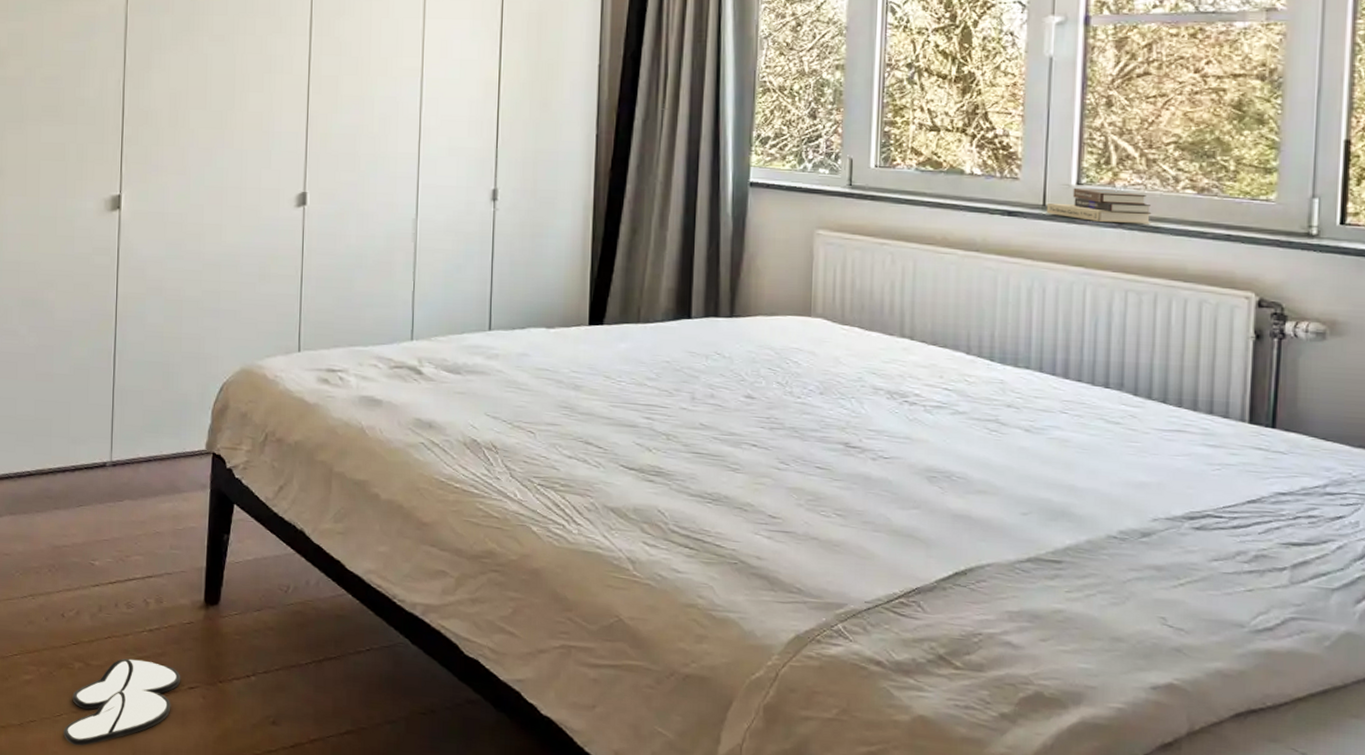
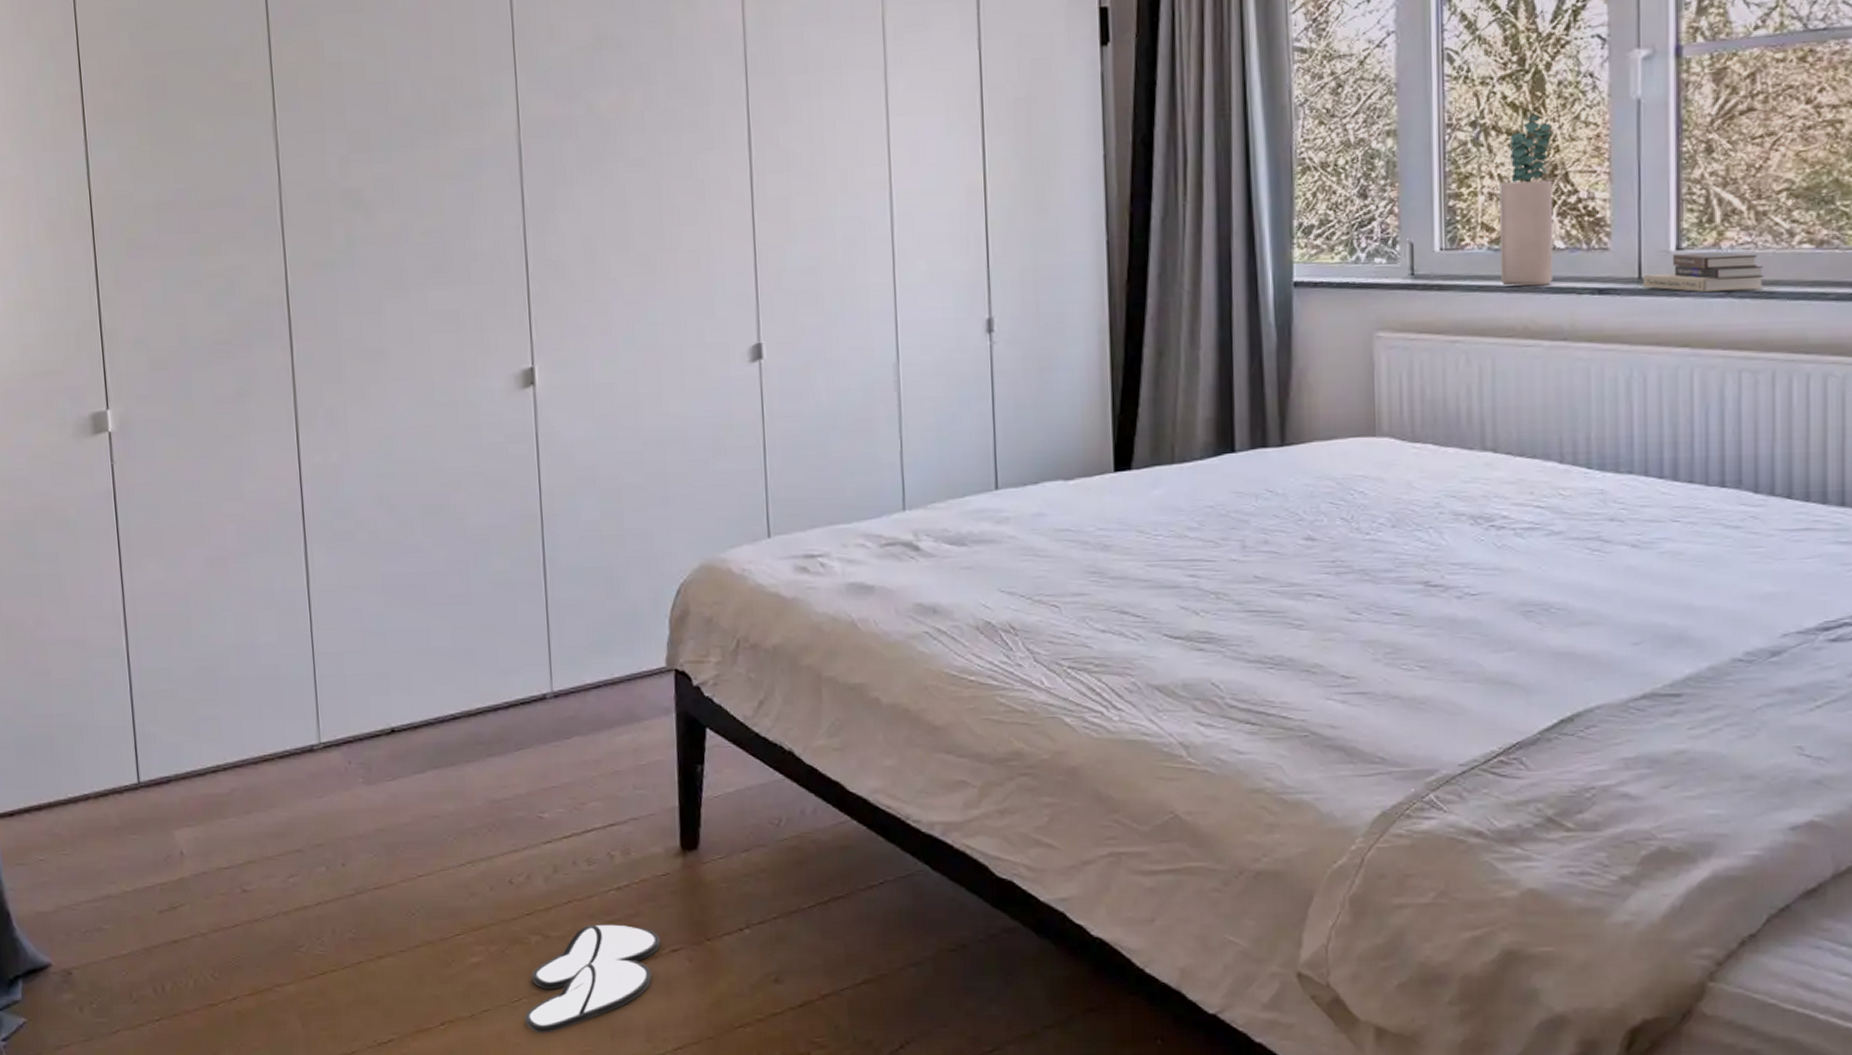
vase: none [925,55,976,204] -> present [1499,106,1554,287]

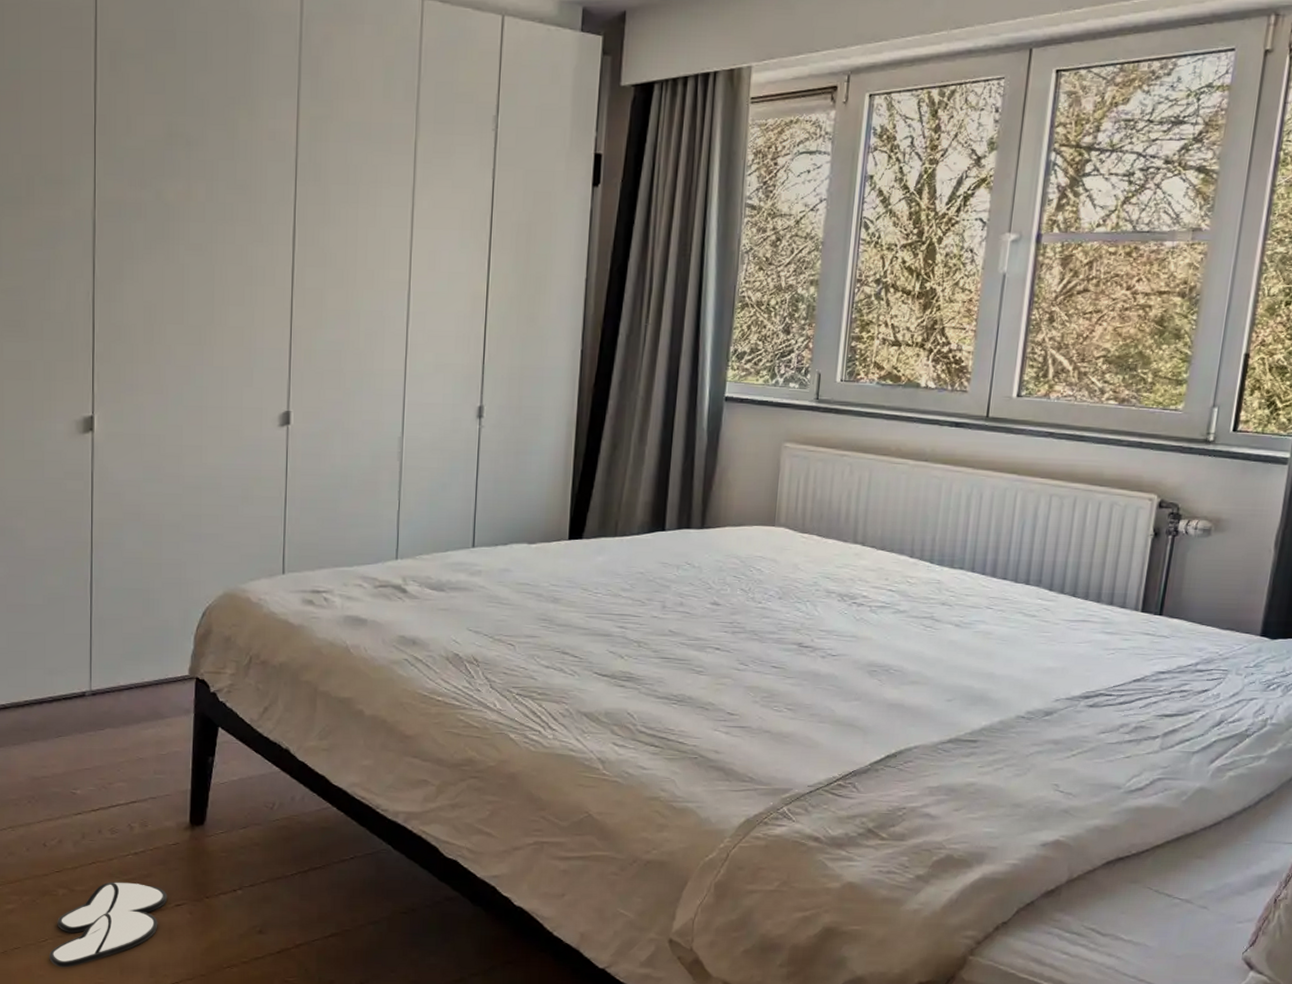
vase: present [1499,106,1554,287] -> none [884,272,937,416]
books: present [1643,252,1765,292] -> none [989,399,1079,433]

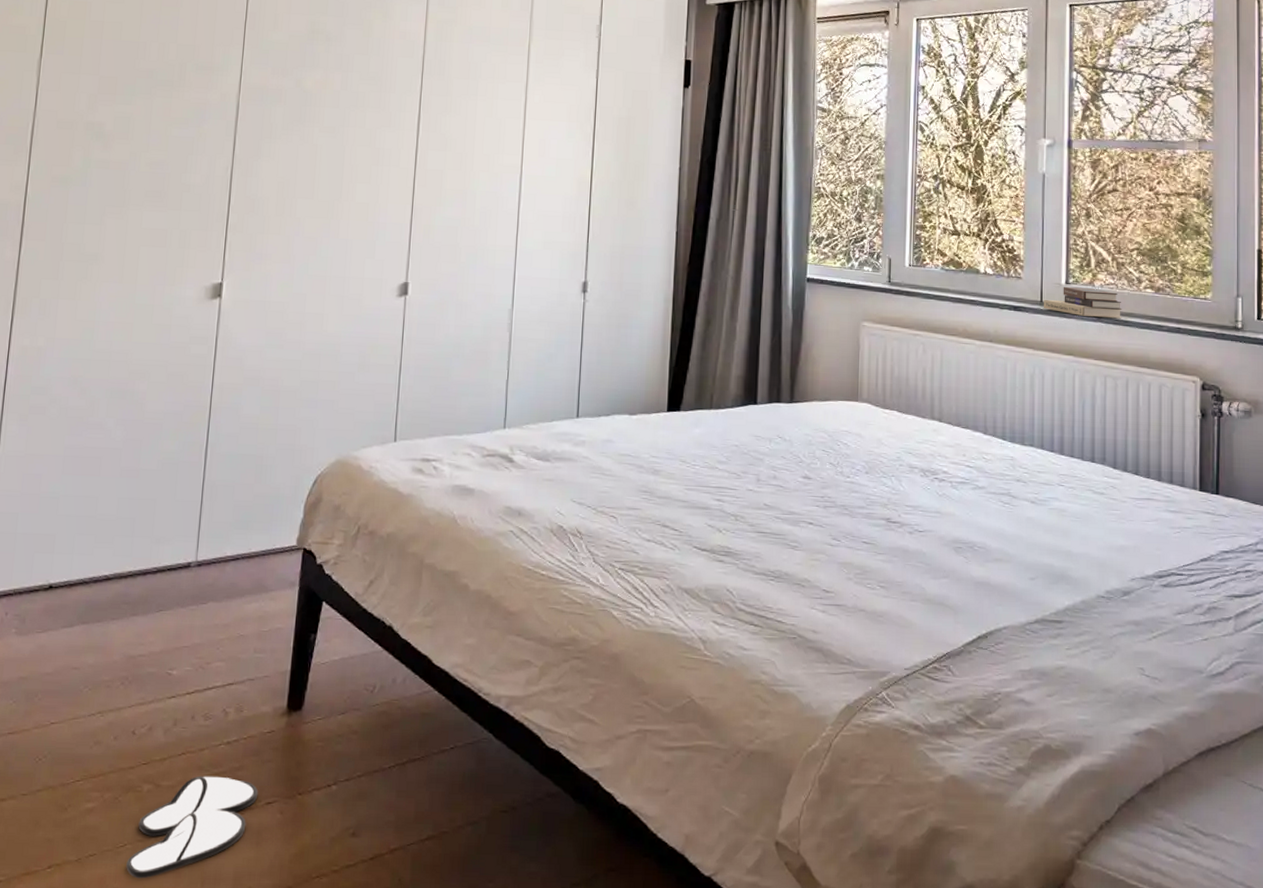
books: none [989,399,1079,433] -> present [1044,286,1122,318]

